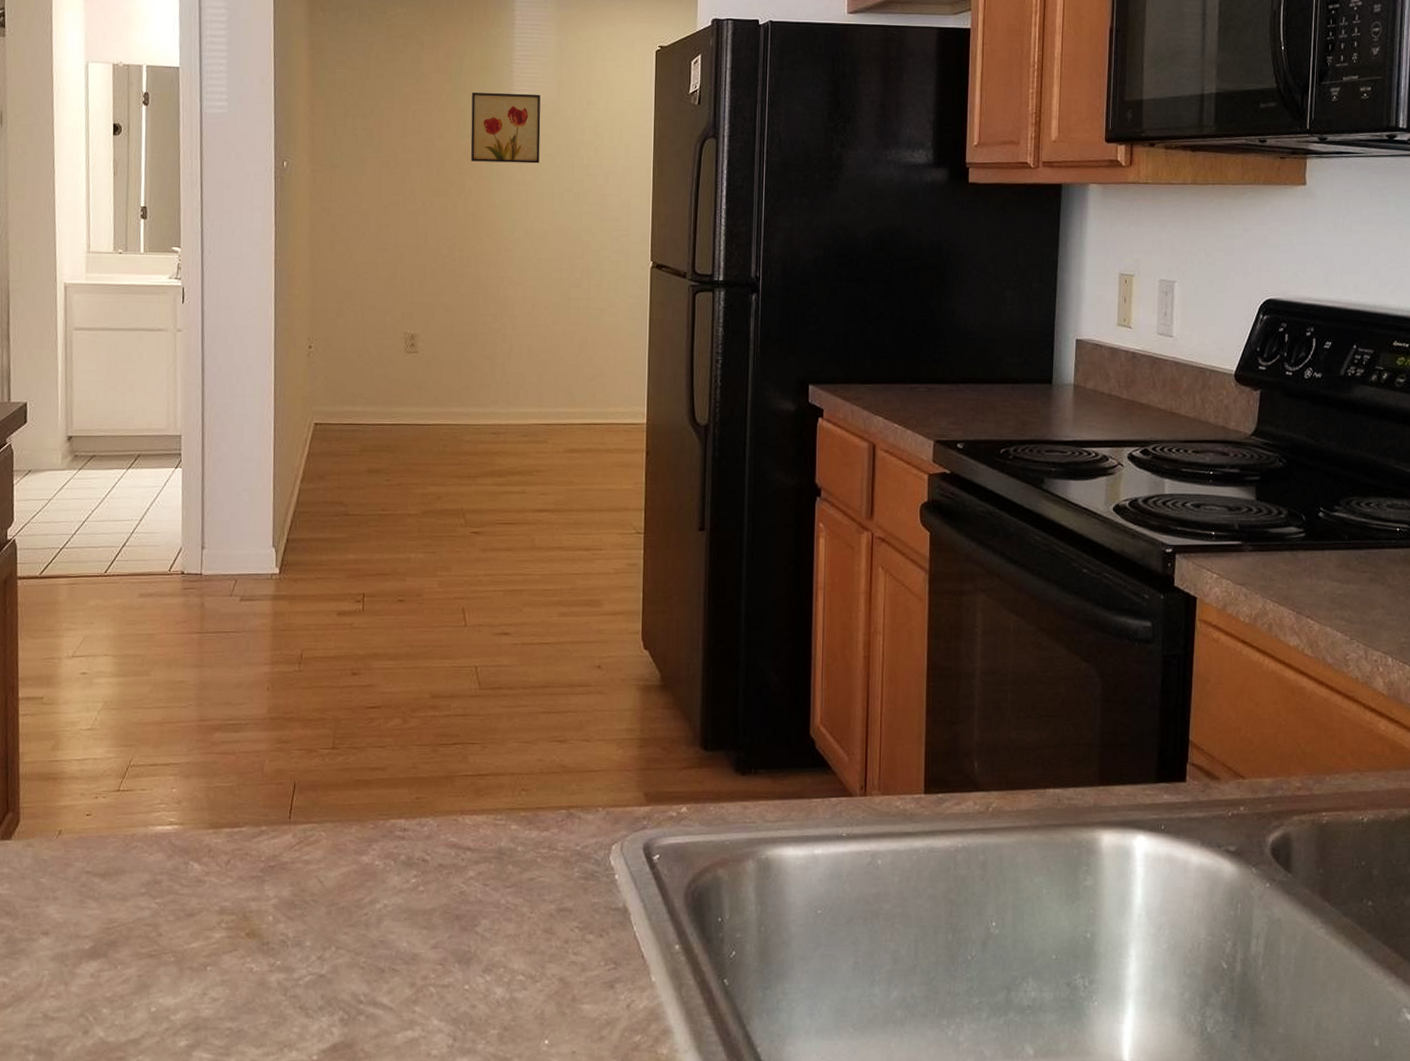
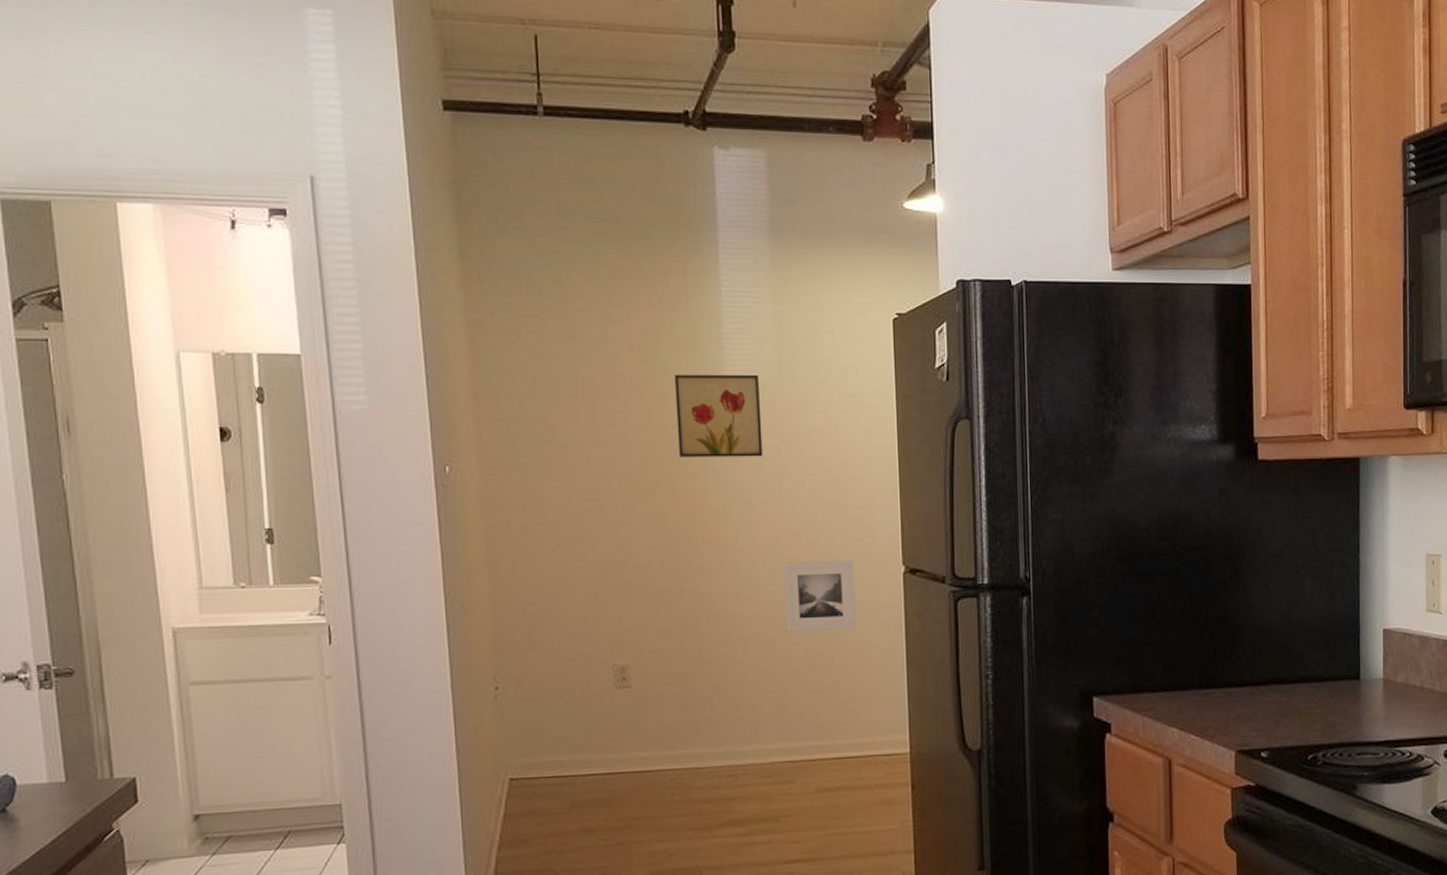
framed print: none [549,253,610,314] -> present [783,560,857,632]

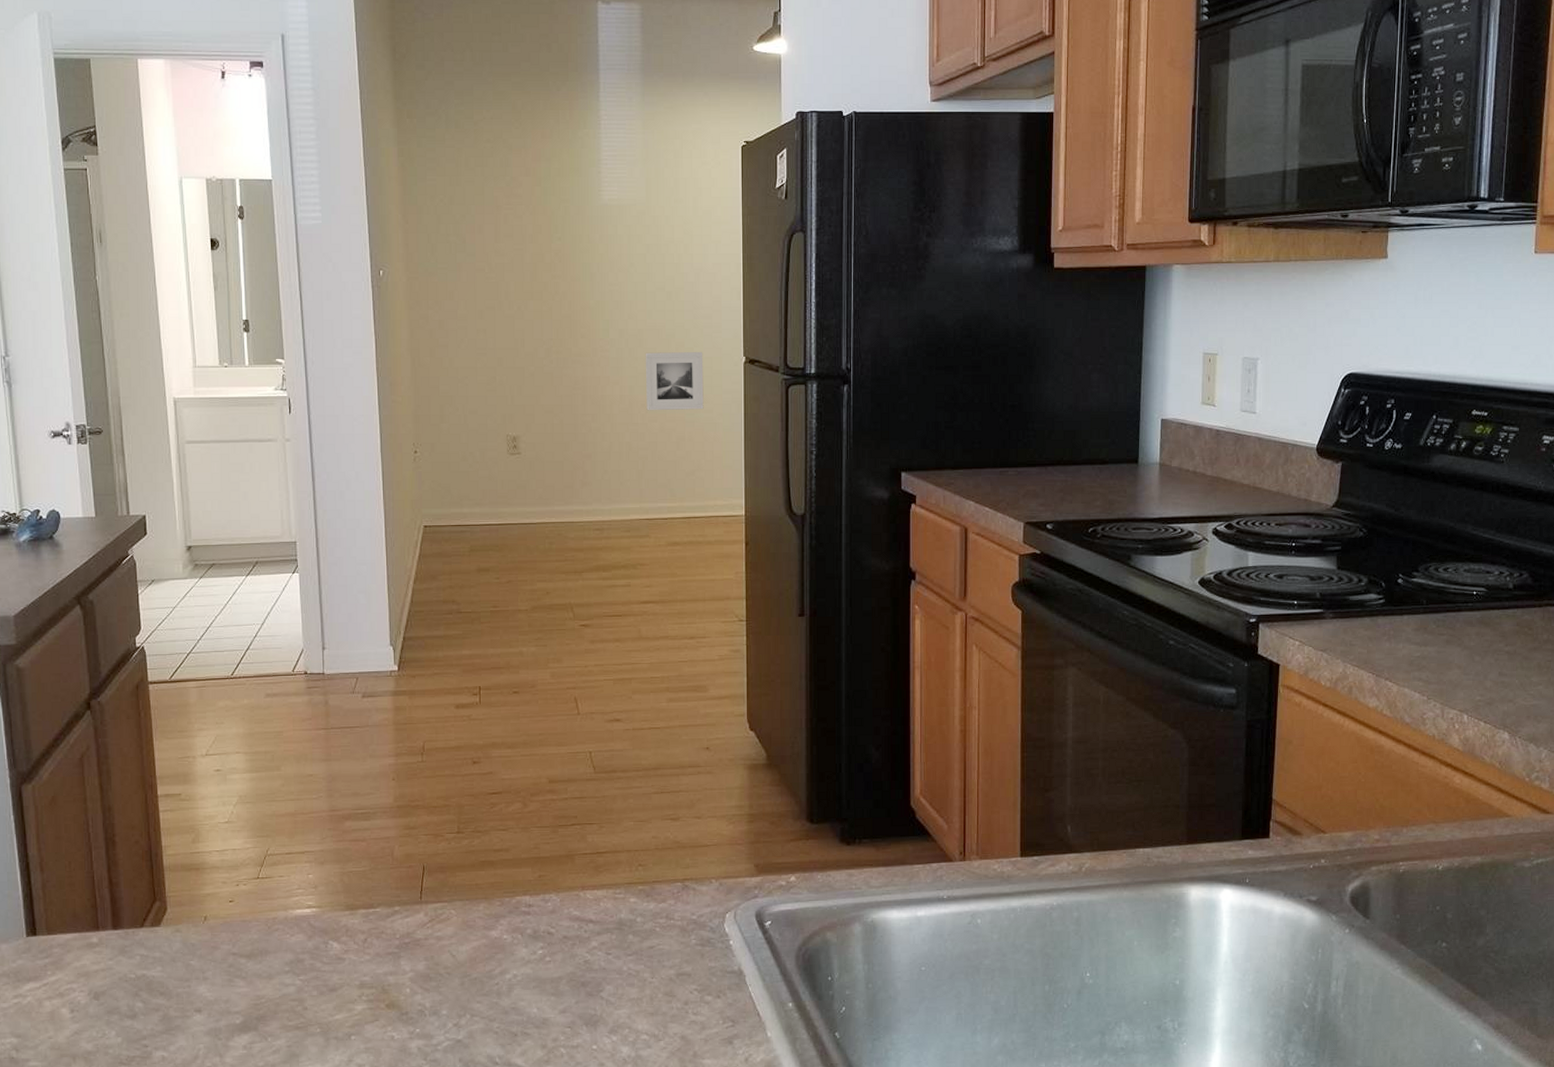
wall art: present [674,374,763,457] -> none [560,194,631,264]

